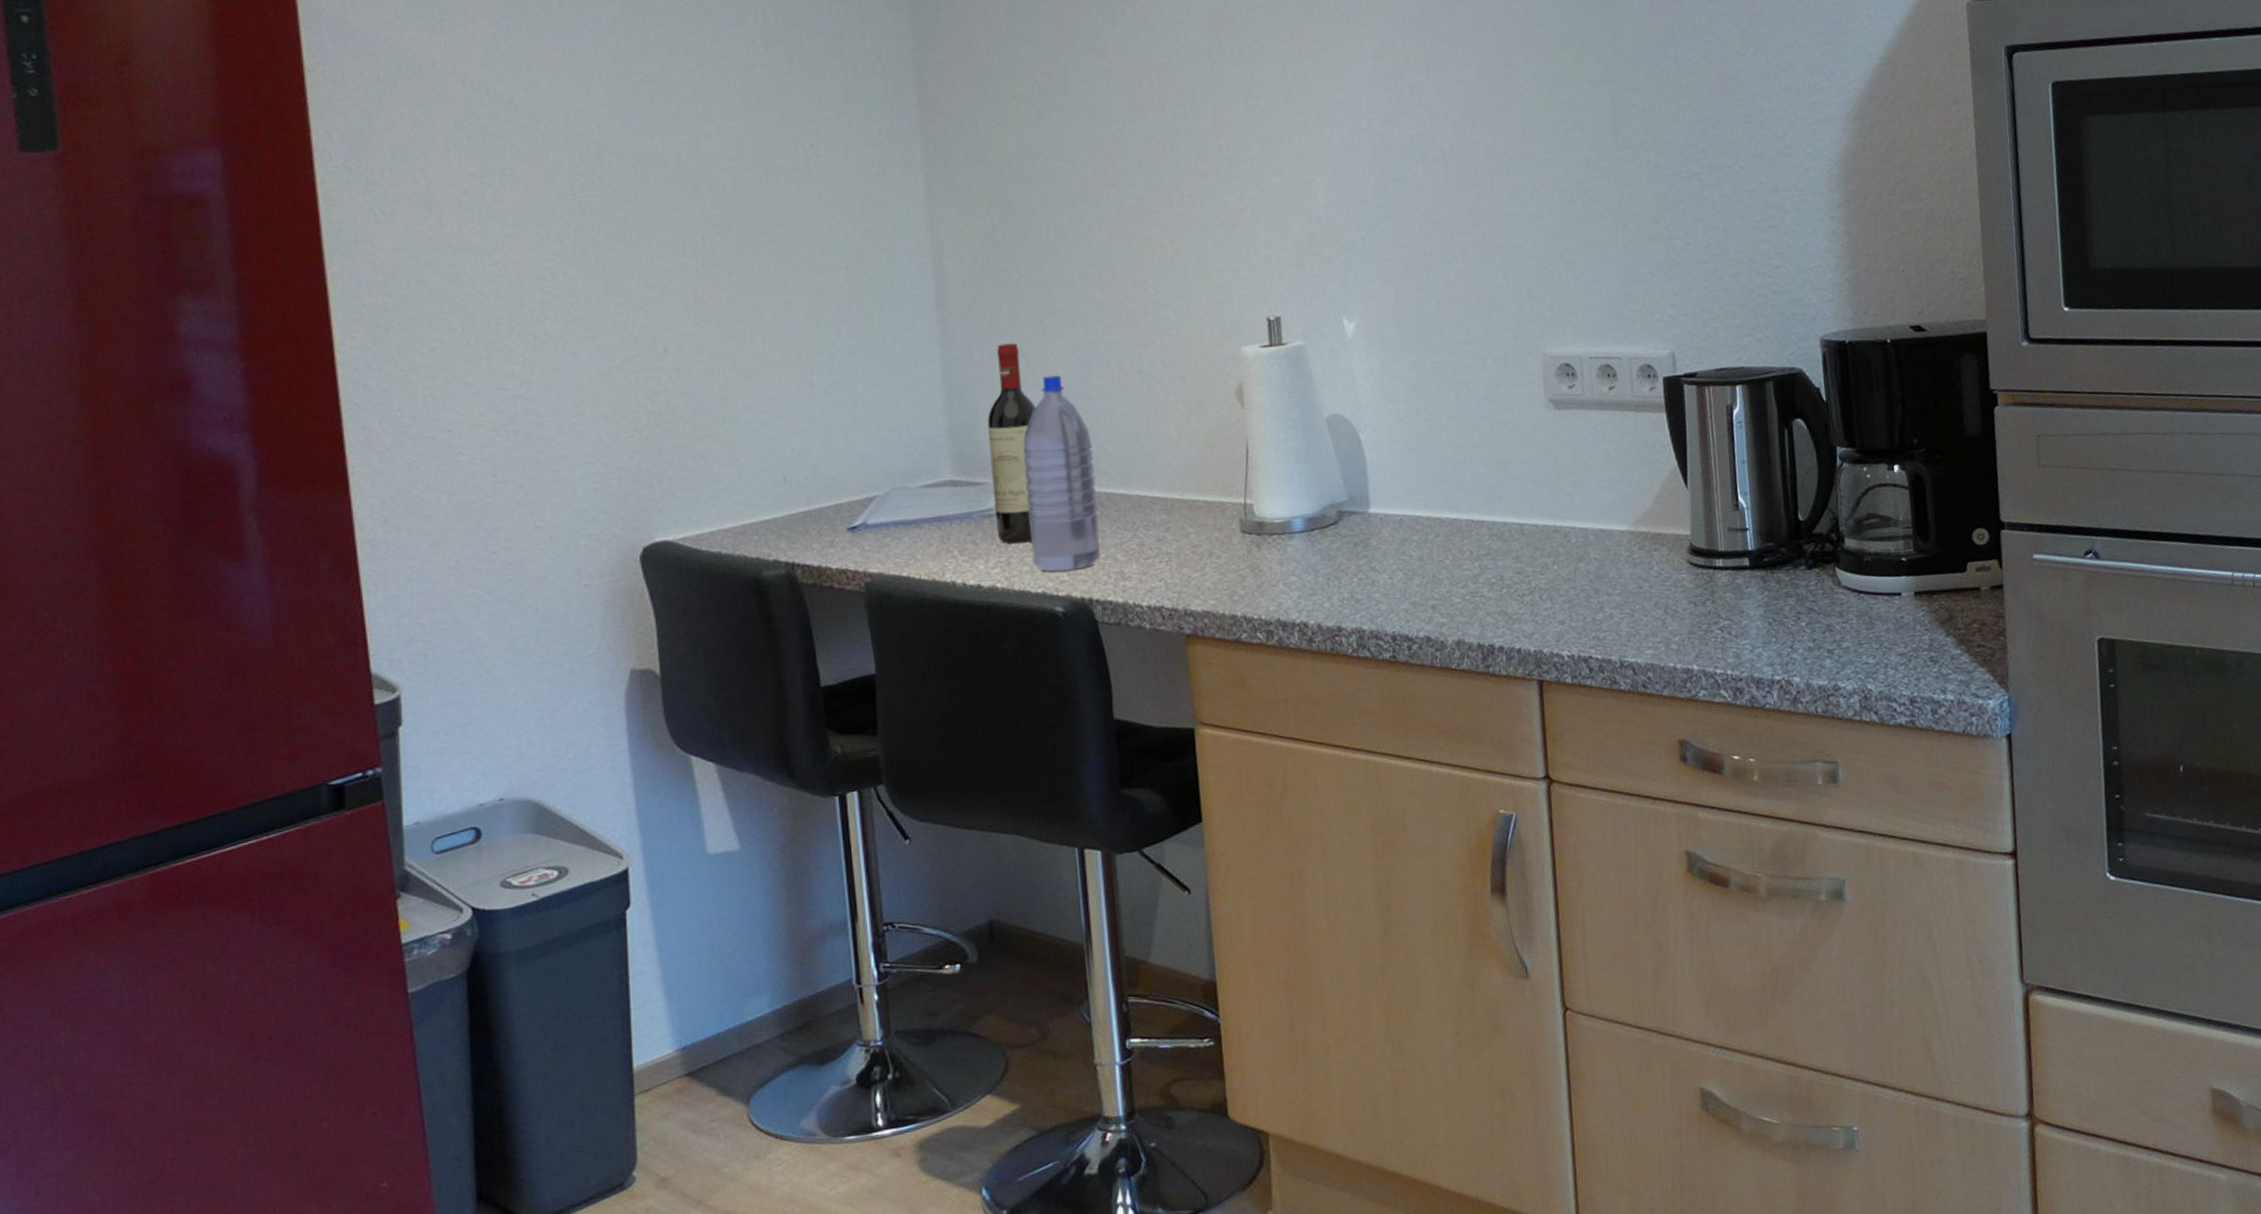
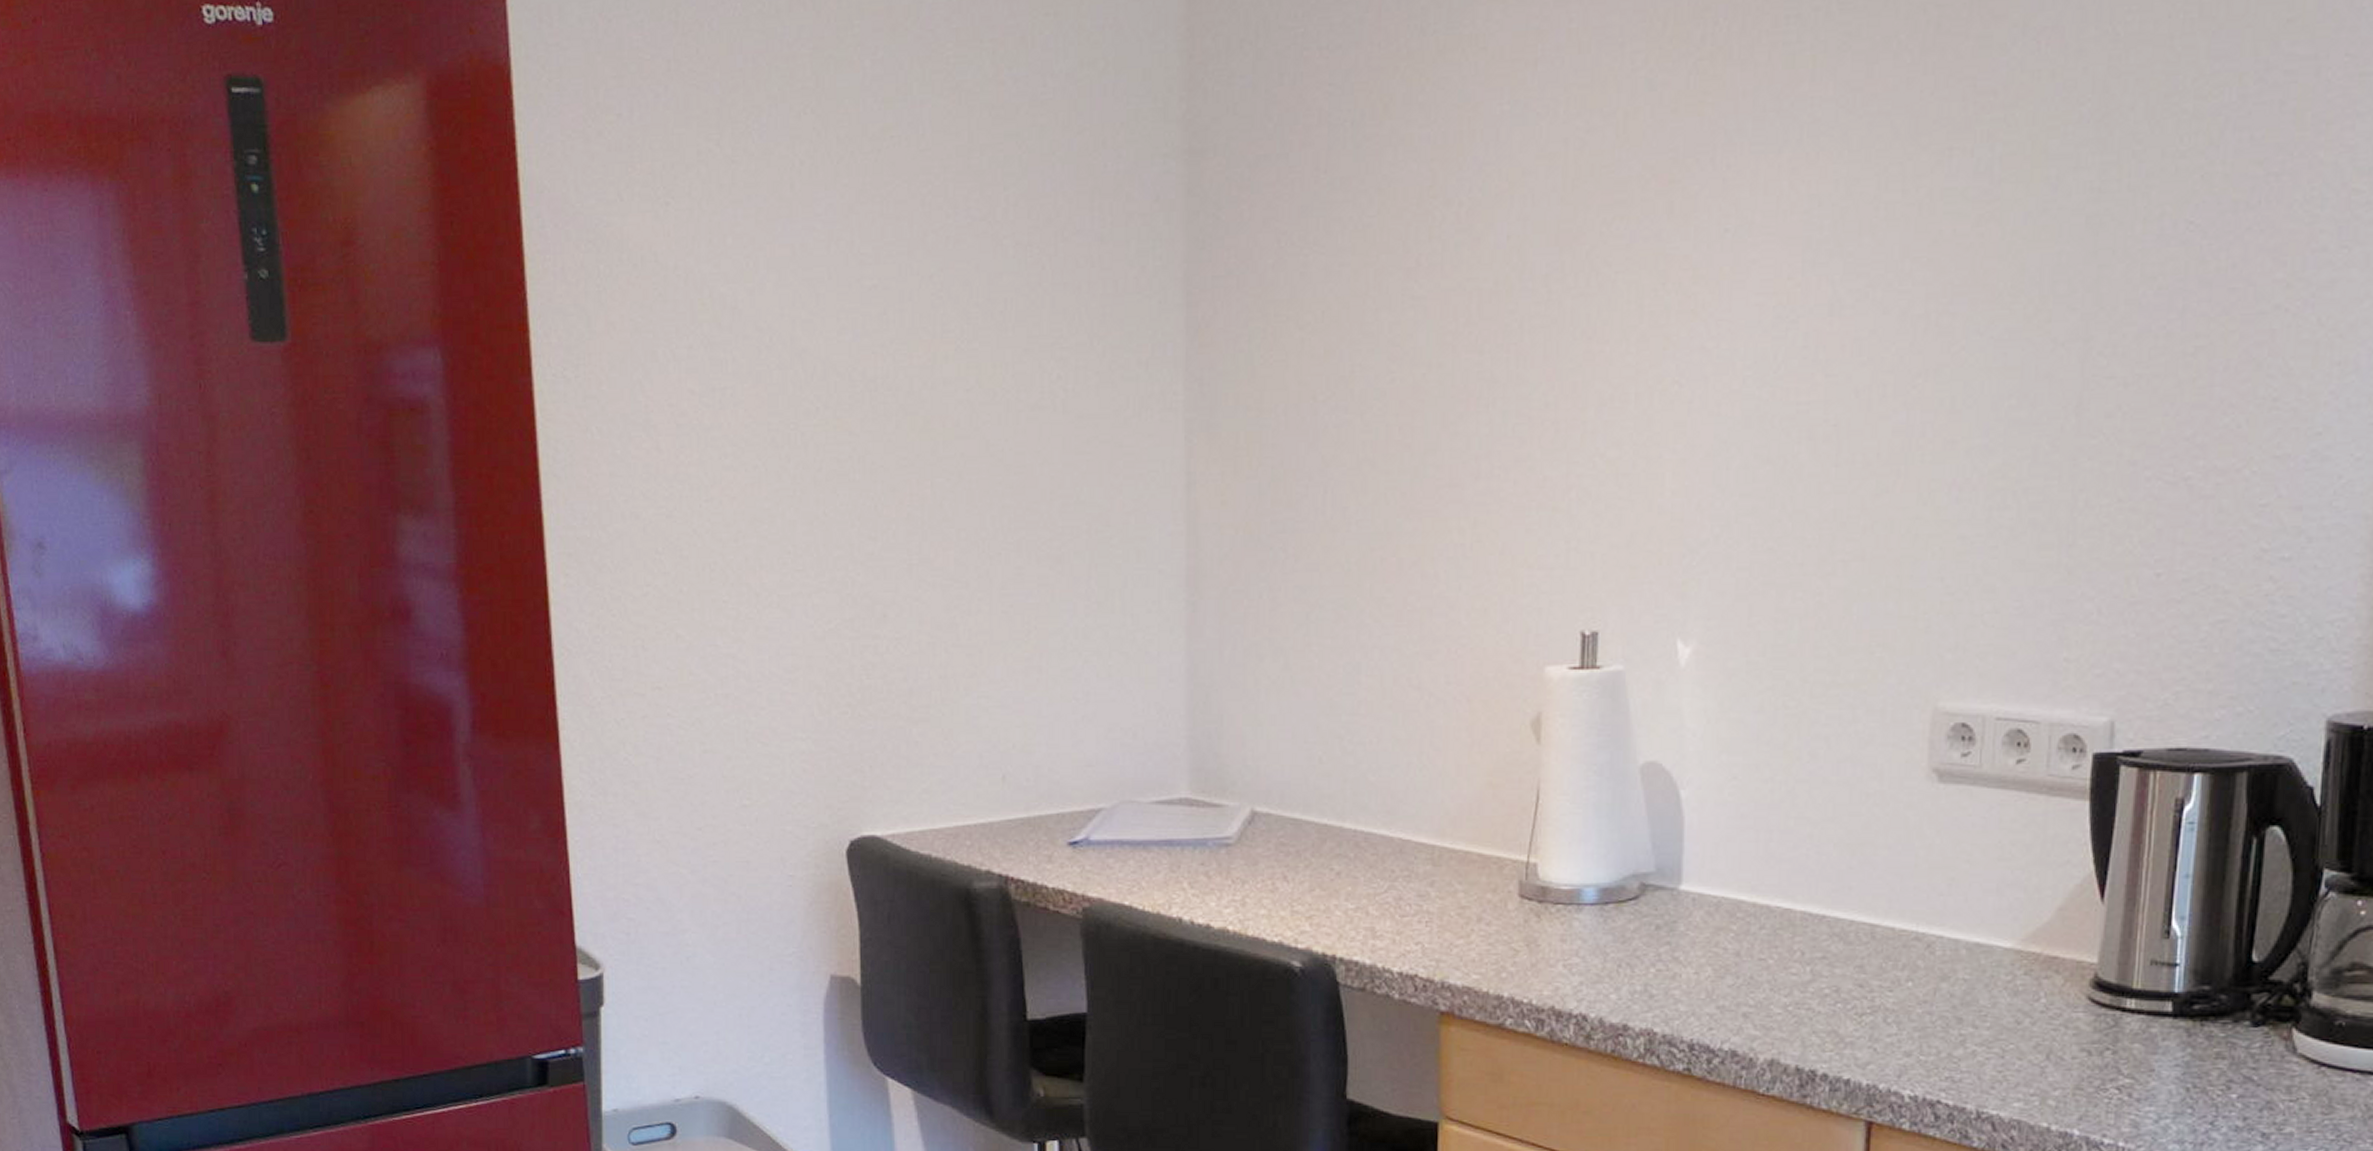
wine bottle: present [987,343,1036,544] -> none [1233,639,1292,881]
water bottle: present [1023,375,1101,572] -> none [1271,683,1353,921]

